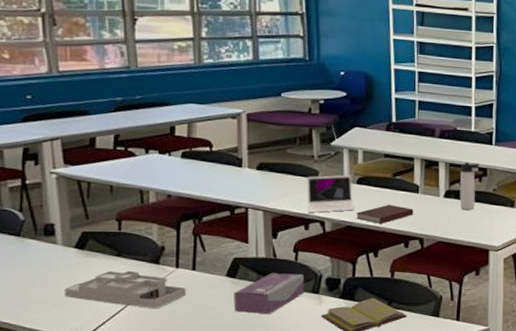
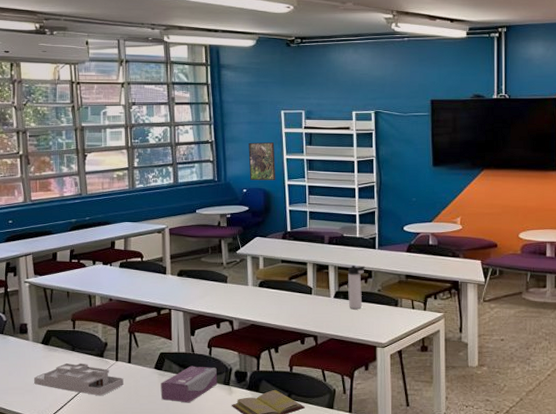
laptop: present [307,174,354,213] -> none [218,279,257,313]
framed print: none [348,17,381,64] -> present [248,142,276,181]
notebook: present [356,204,414,223] -> none [259,304,308,322]

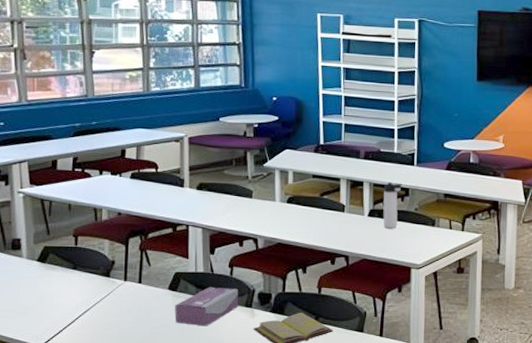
desk organizer: present [34,363,124,396] -> none [28,282,133,319]
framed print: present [248,142,276,181] -> none [280,46,310,90]

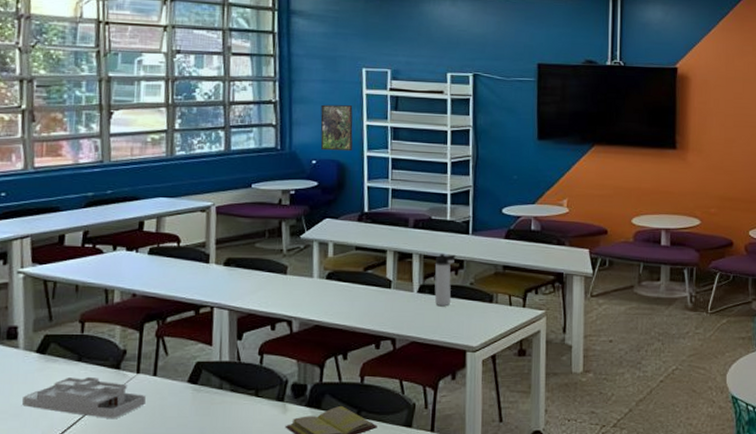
desk organizer: none [28,282,133,319] -> present [22,376,146,420]
tissue box: present [174,286,239,327] -> none [194,378,269,425]
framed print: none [280,46,310,90] -> present [320,104,353,151]

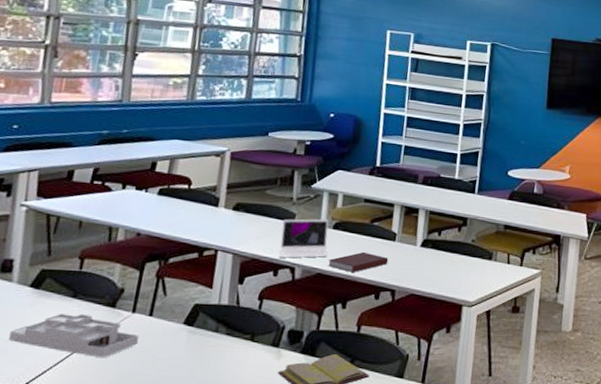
laptop: none [274,269,323,311] -> present [279,219,329,258]
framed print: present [320,104,353,151] -> none [340,61,375,108]
notebook: none [325,301,386,322] -> present [328,251,389,272]
thermos bottle: present [434,254,456,307] -> none [436,211,461,262]

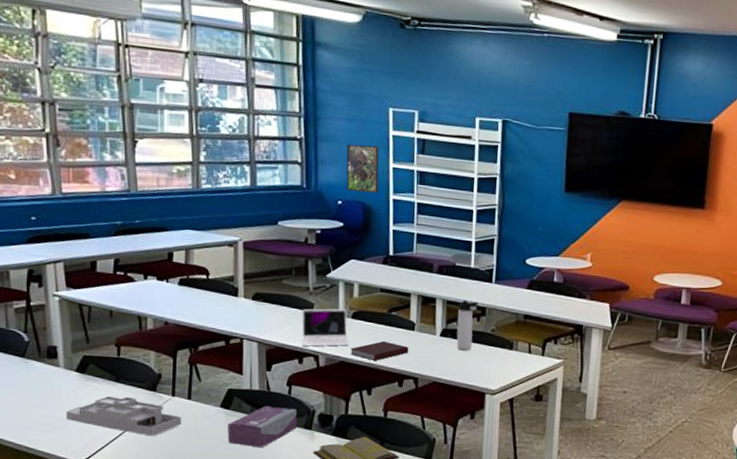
tissue box: none [186,321,266,369] -> present [227,405,298,448]
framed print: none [340,61,375,108] -> present [346,144,379,194]
thermos bottle: none [436,211,461,262] -> present [456,300,479,351]

